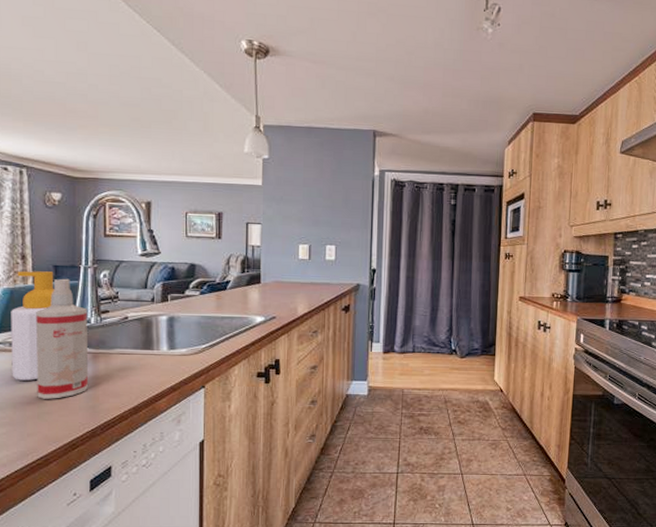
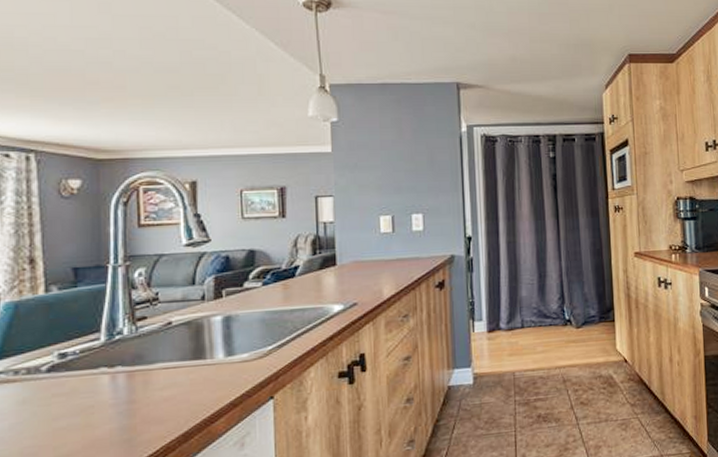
soap bottle: present [11,271,54,381] -> none [15,276,74,418]
spray bottle: present [36,278,88,399] -> none [50,282,121,438]

